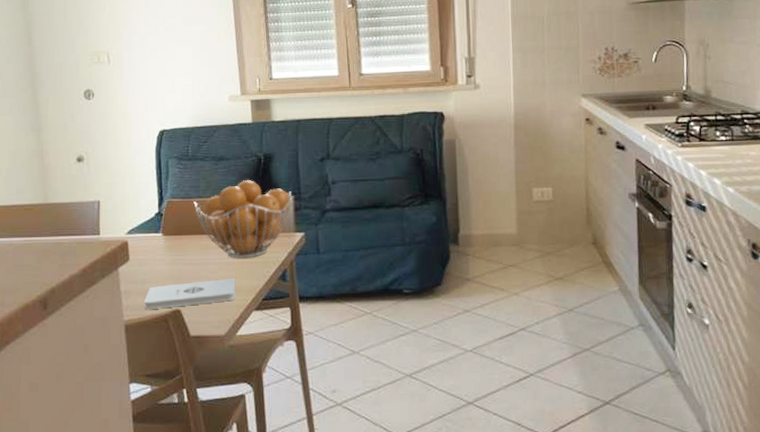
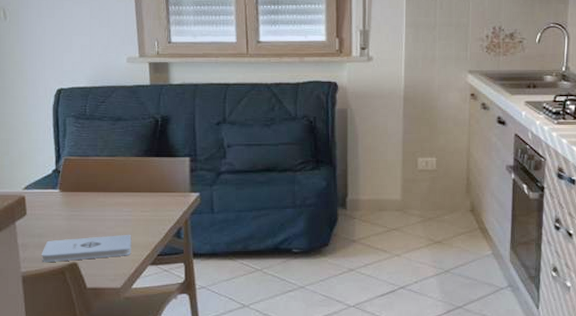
fruit basket: present [194,180,292,258] -> none [91,141,188,216]

